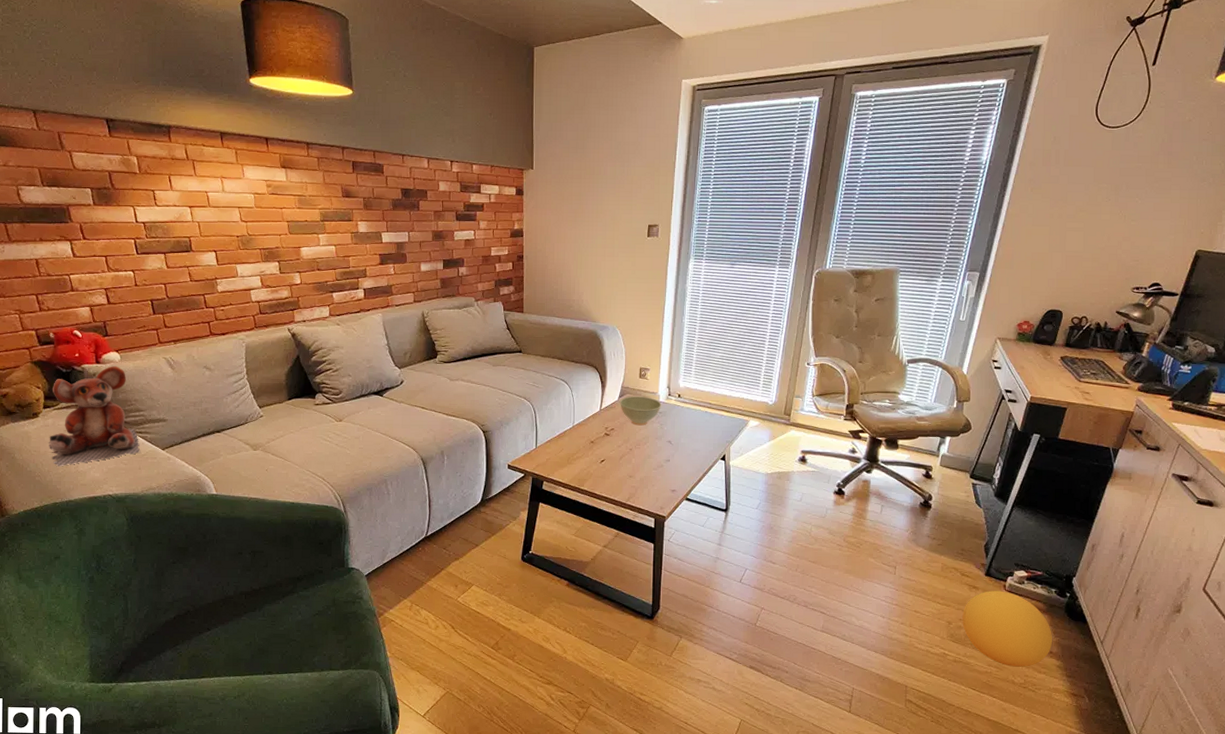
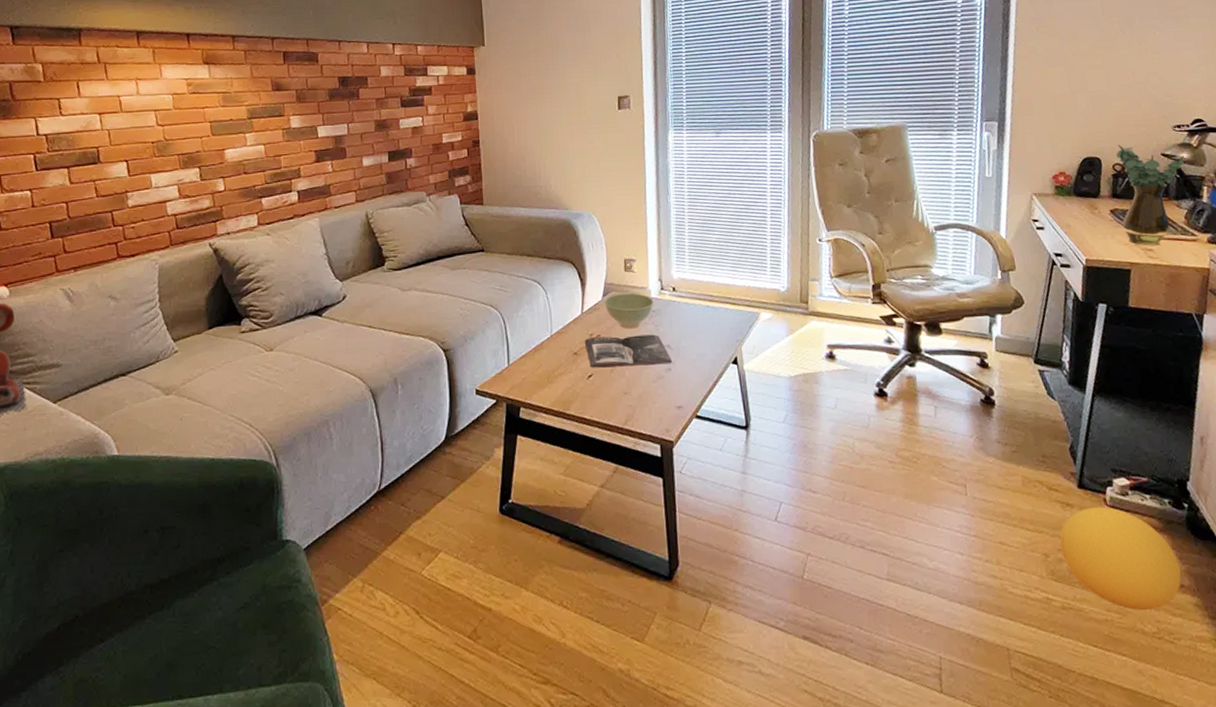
magazine: none [601,430,671,456] -> present [585,334,672,368]
vase: none [1069,300,1136,389] -> present [1116,144,1185,245]

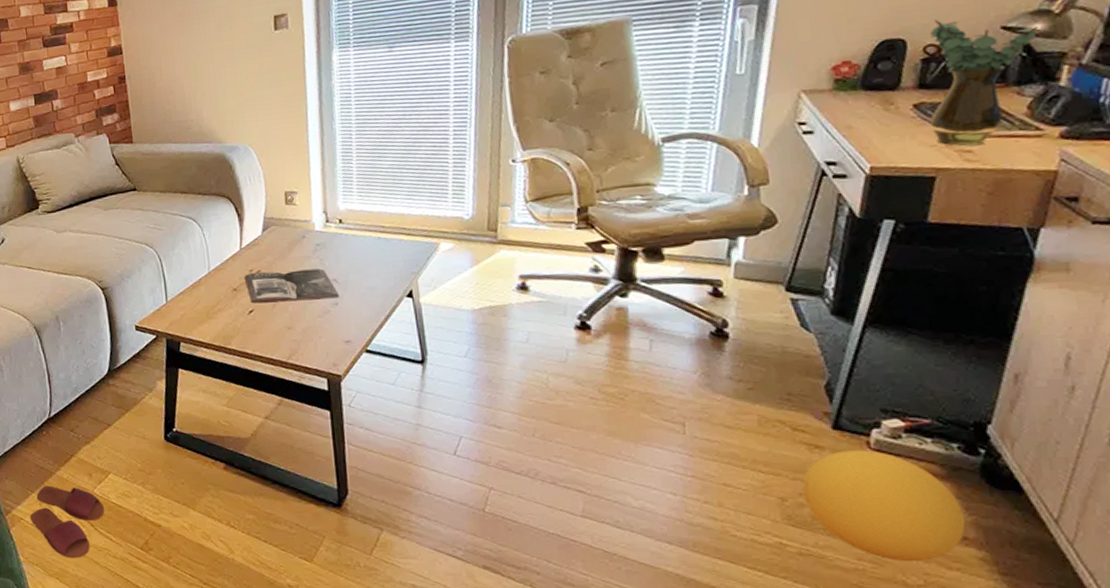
slippers: none [348,568,433,654] -> present [29,485,105,559]
bowl: present [604,292,654,329] -> none [264,226,319,264]

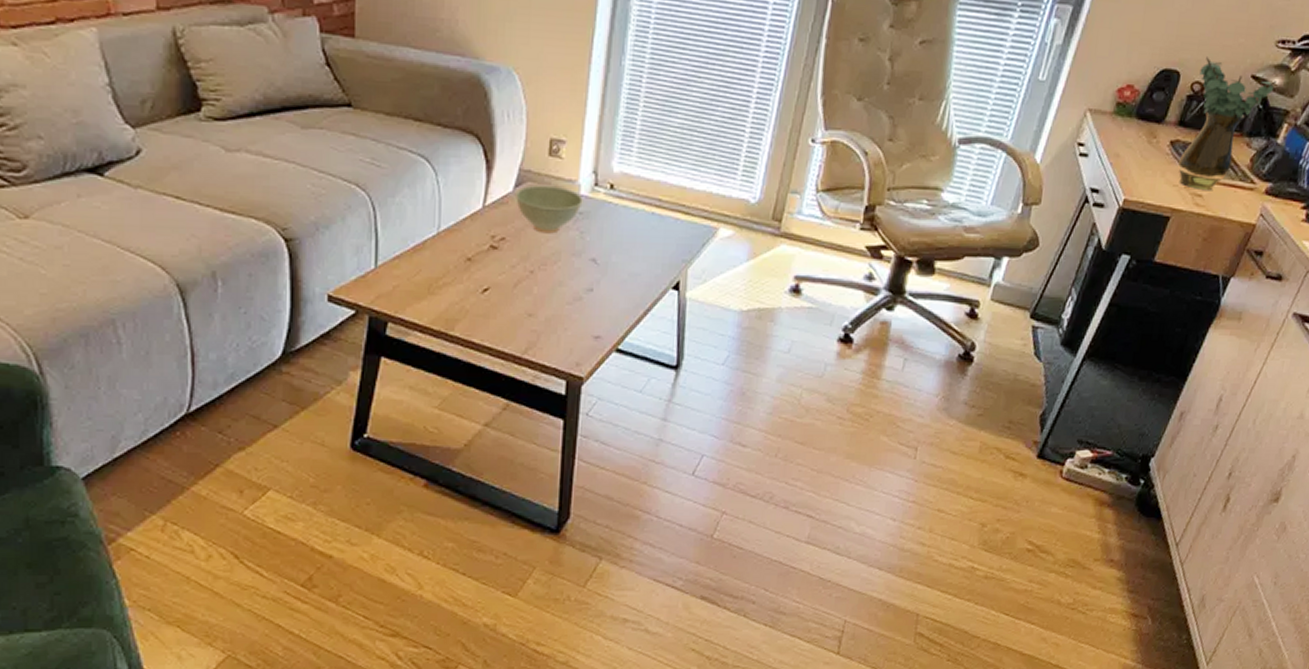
slippers: present [29,485,105,559] -> none [144,505,257,601]
magazine: present [245,268,339,304] -> none [484,240,596,283]
bowl: none [264,226,319,264] -> present [516,184,583,234]
ball: present [802,450,966,561] -> none [1000,479,1116,582]

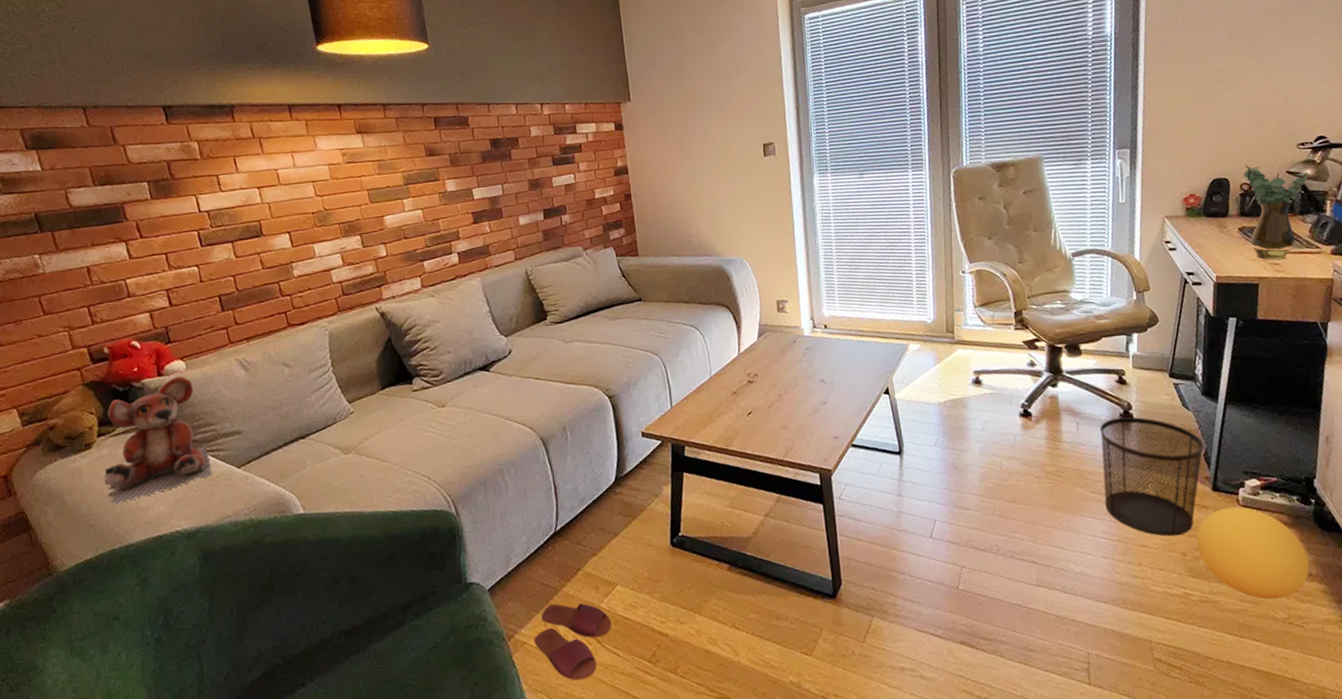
slippers: none [144,505,257,601] -> present [533,603,612,681]
bowl: present [516,184,583,234] -> none [759,332,808,367]
waste bin: none [910,359,1045,503] -> present [1100,417,1205,536]
ball: none [1000,479,1116,582] -> present [1196,506,1310,599]

